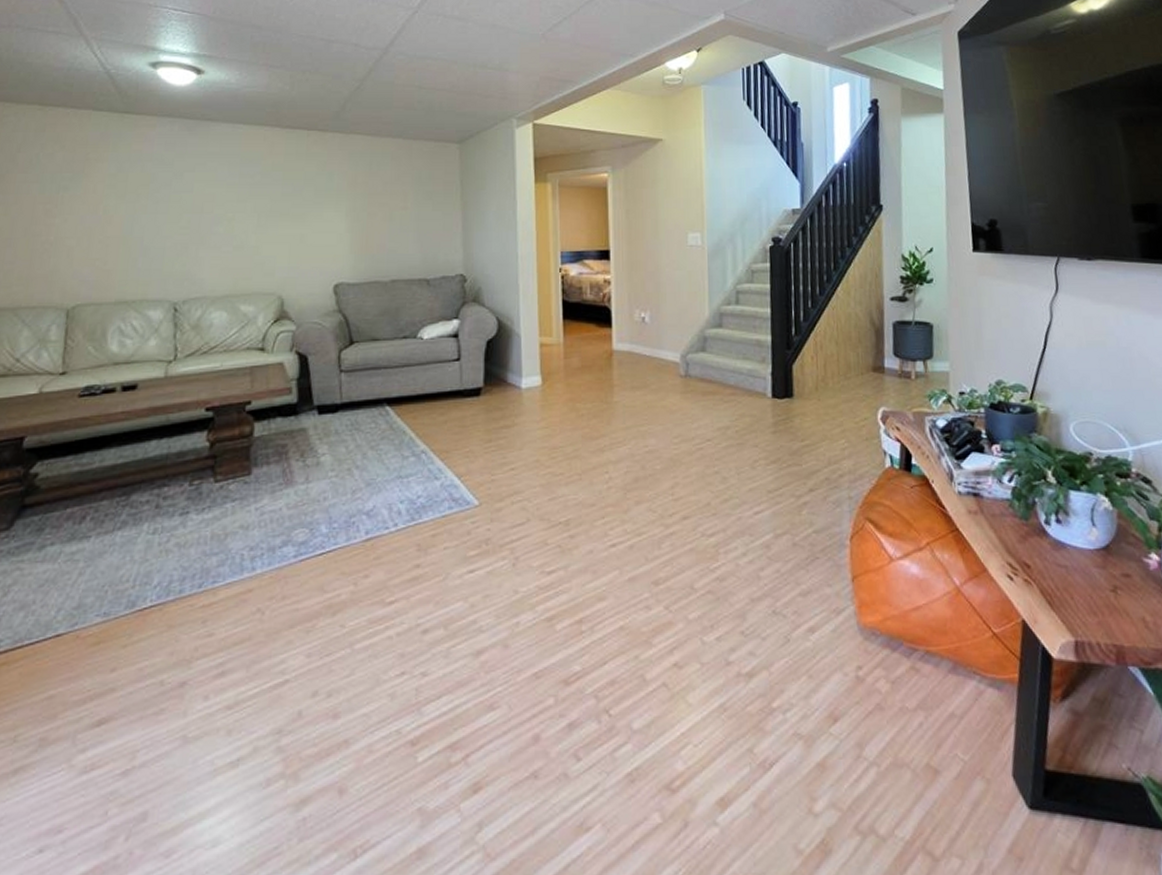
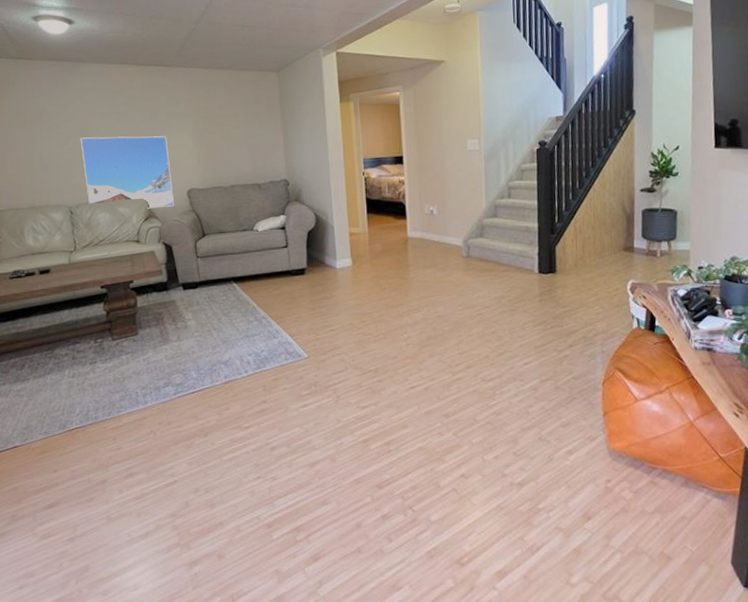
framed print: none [196,214,316,307] -> present [80,136,174,209]

